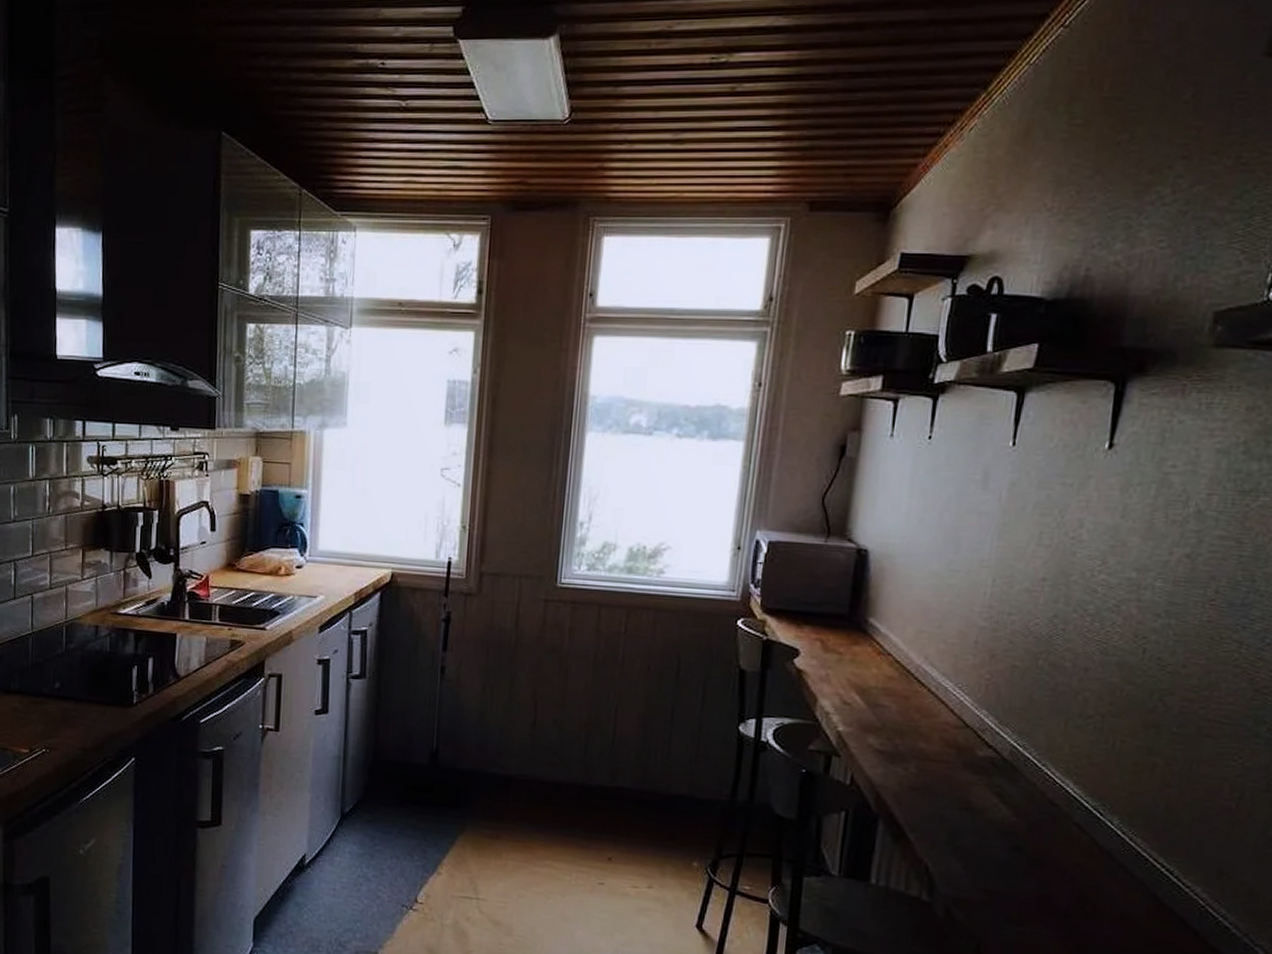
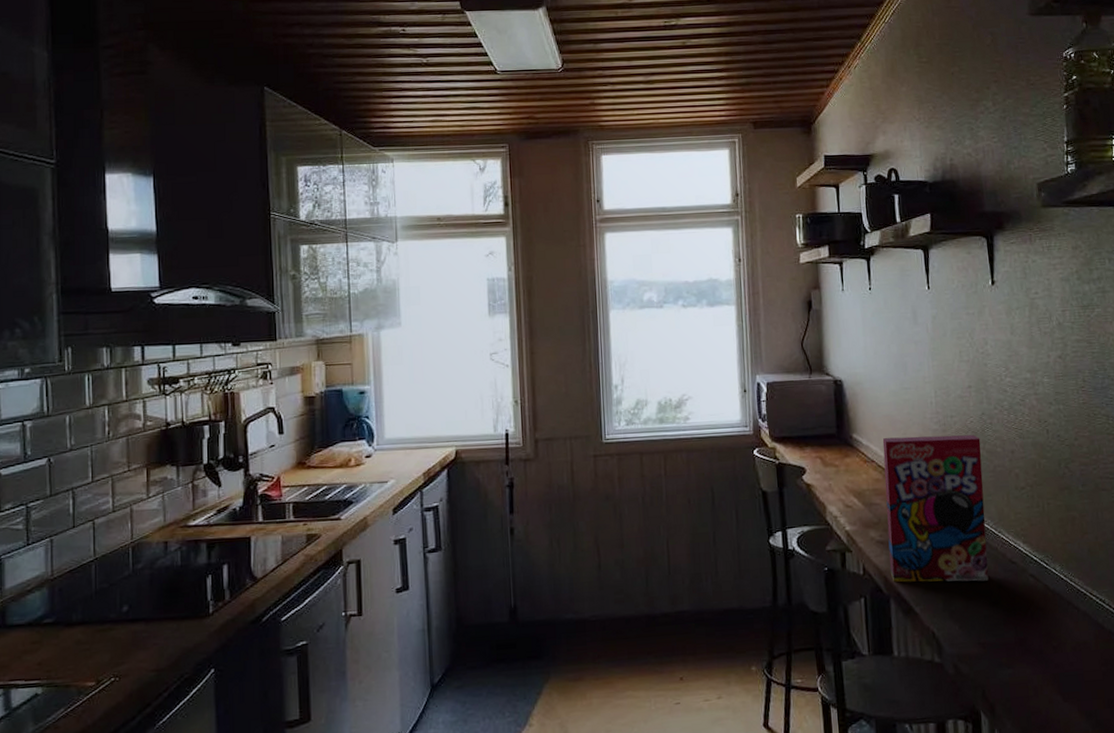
cereal box: none [884,629,1044,820] -> present [882,434,989,582]

